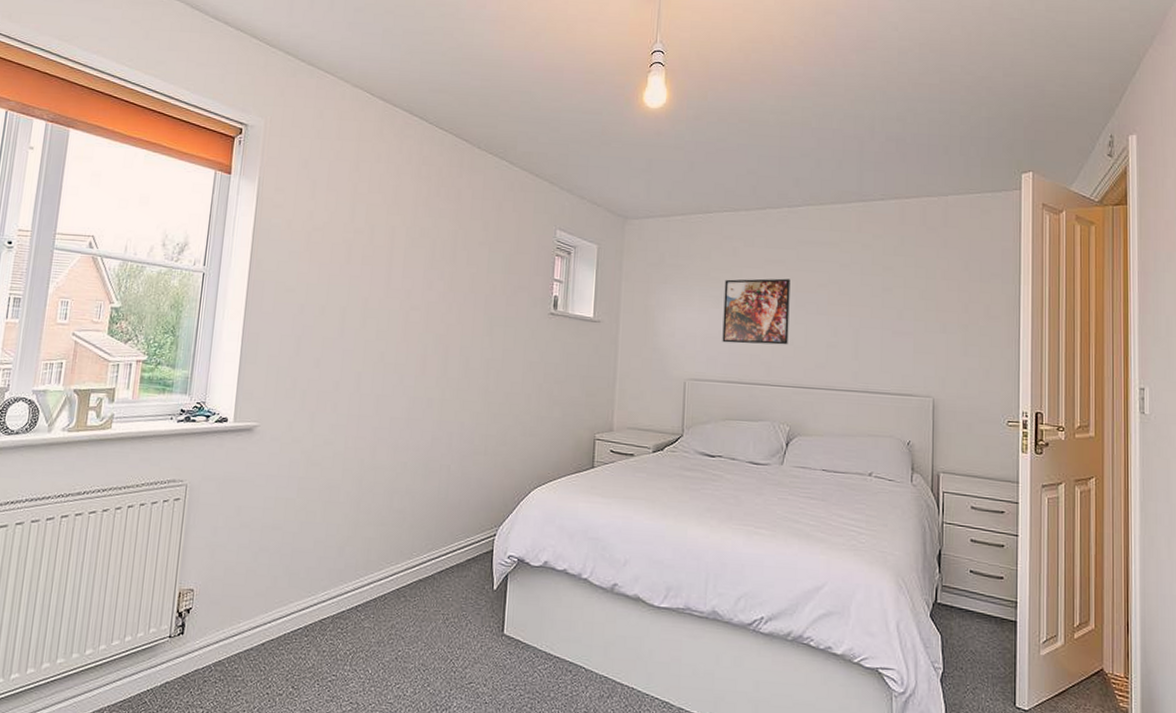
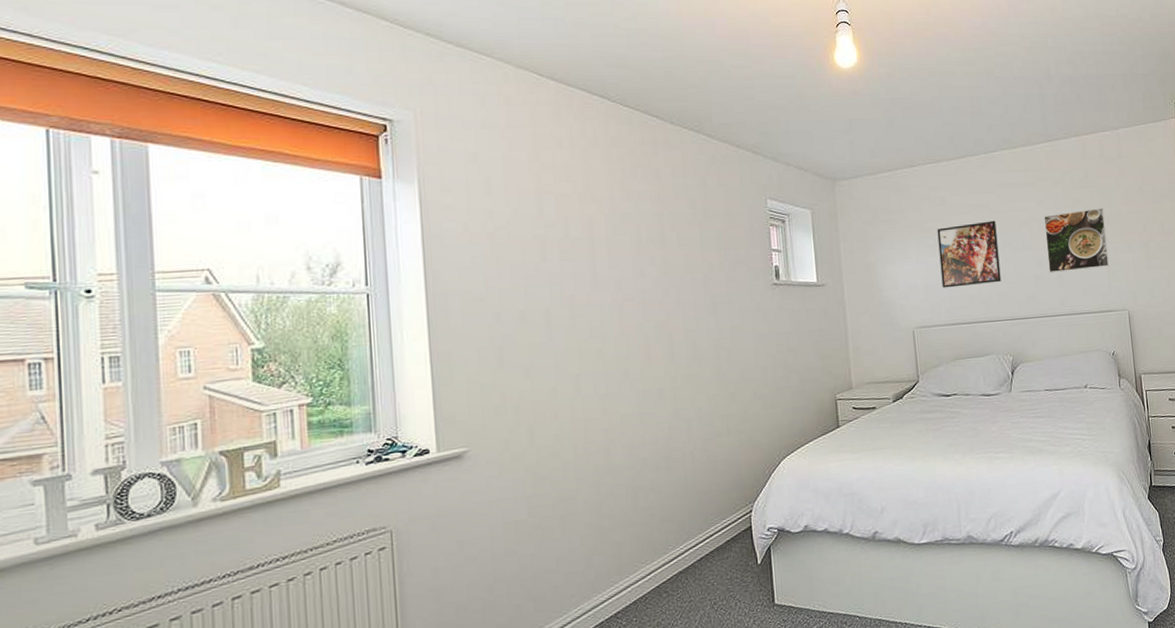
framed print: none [844,279,919,346] -> present [1043,208,1109,273]

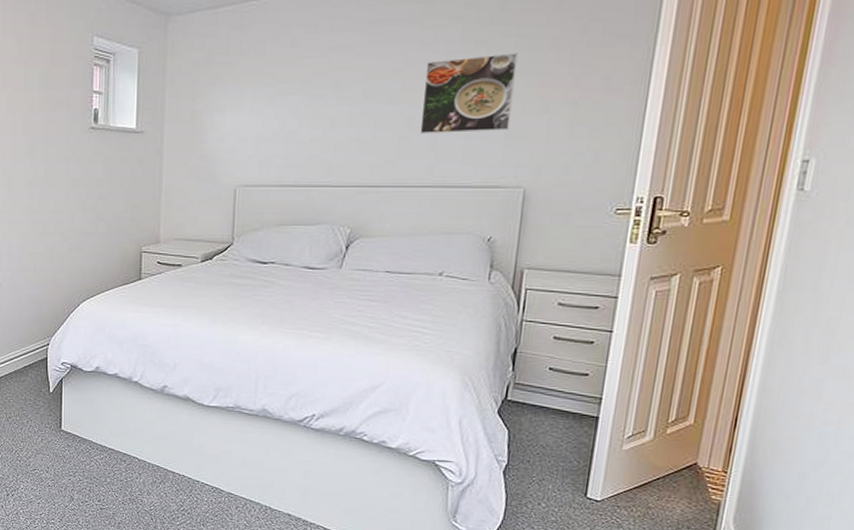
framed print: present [937,220,1001,288] -> none [277,66,359,144]

